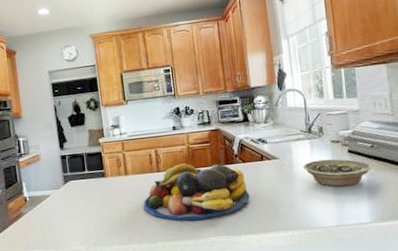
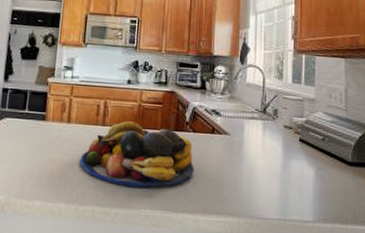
bowl: present [303,159,372,187] -> none [253,143,321,177]

